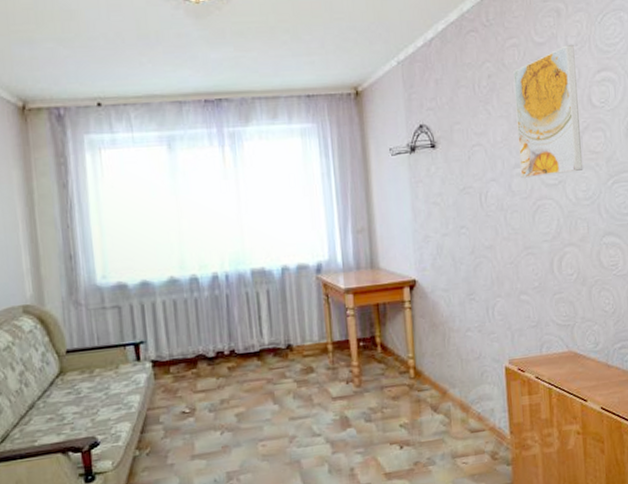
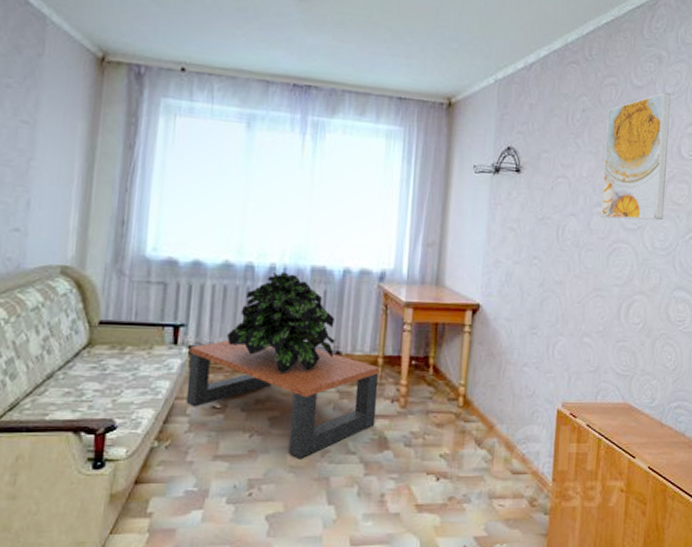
coffee table: none [153,344,335,447] -> present [185,340,380,458]
potted plant: none [184,278,285,374] -> present [227,272,336,375]

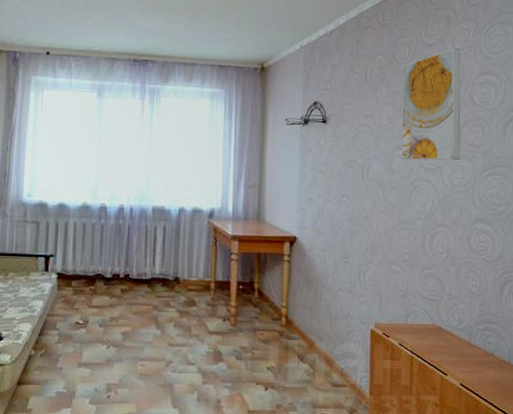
coffee table: present [185,340,380,458] -> none [55,268,212,367]
potted plant: present [227,272,336,375] -> none [87,211,175,297]

